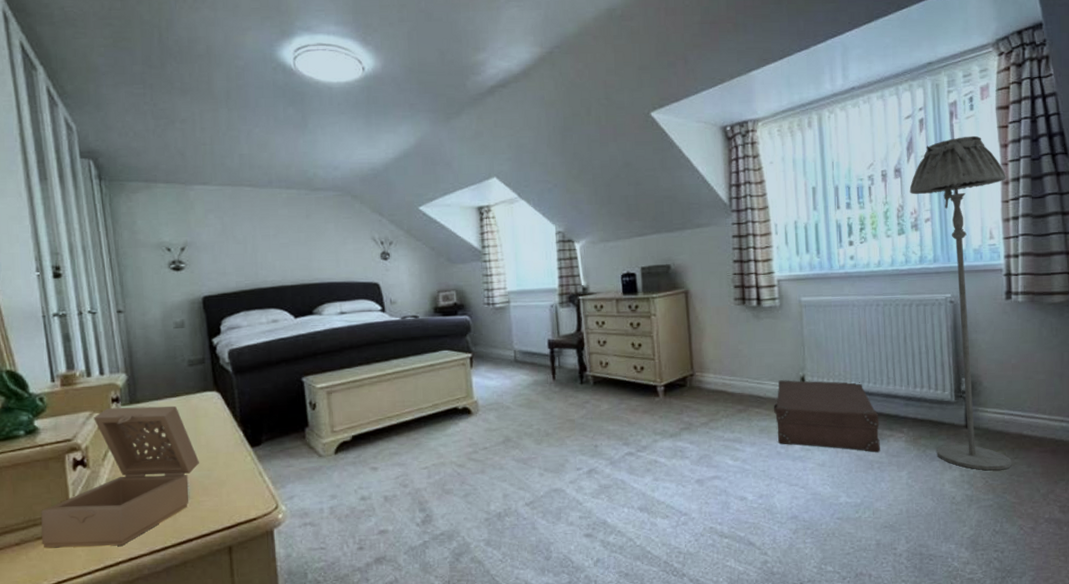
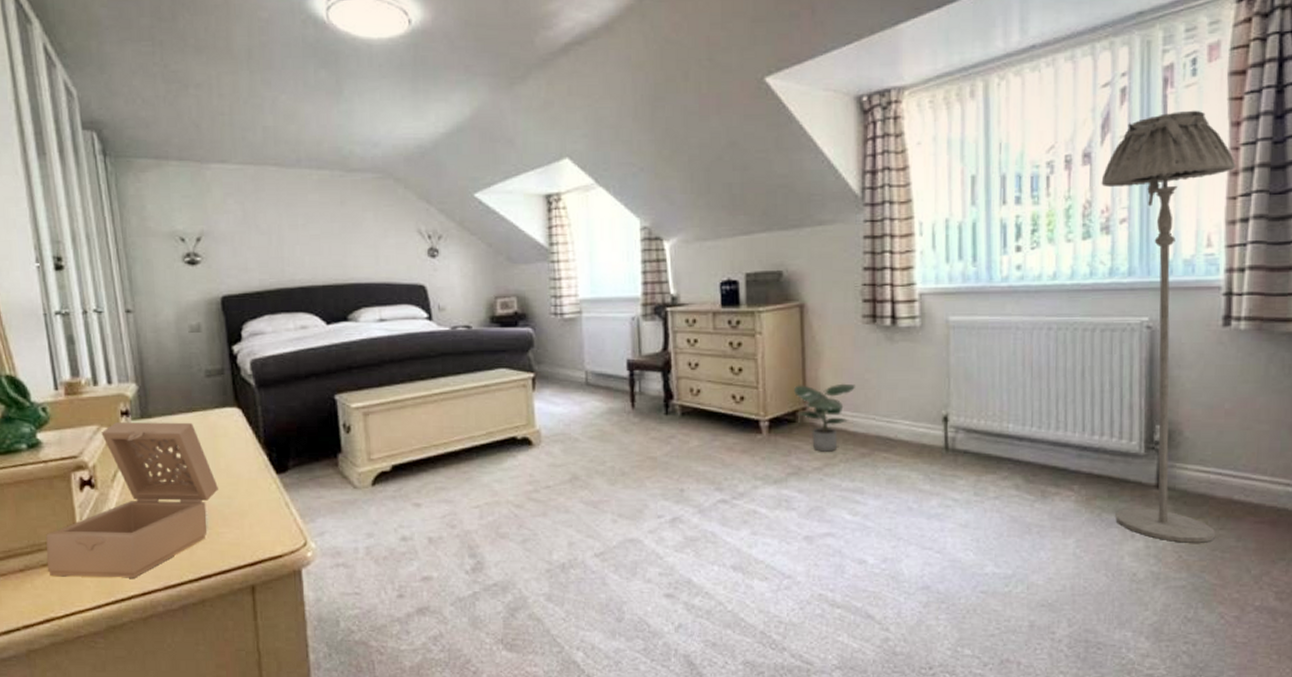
potted plant: none [683,353,731,410] -> present [794,383,855,452]
suitcase: present [773,380,880,452] -> none [905,419,1043,512]

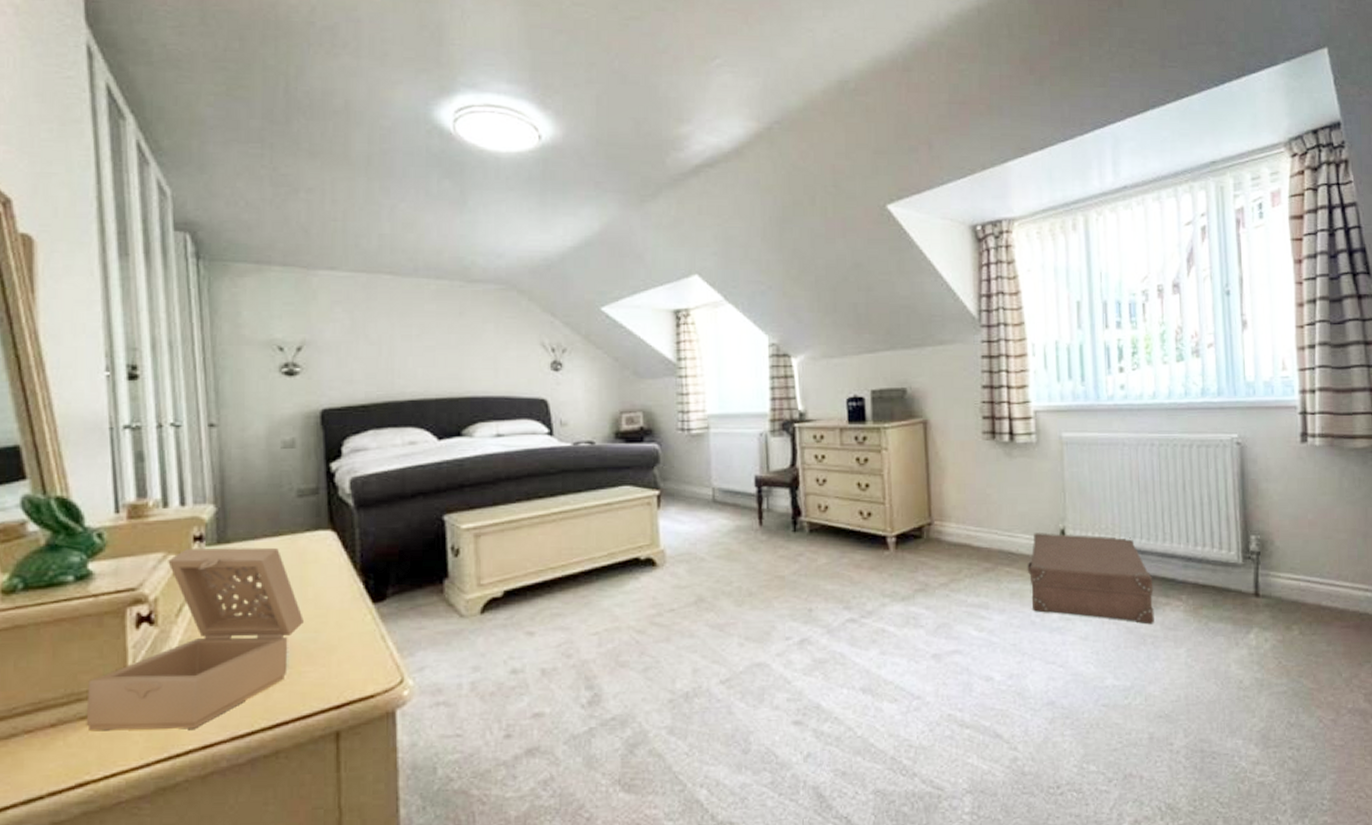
potted plant: present [794,383,855,452] -> none [920,498,978,567]
suitcase: none [905,419,1043,512] -> present [1027,533,1154,623]
floor lamp: present [1101,110,1237,543] -> none [1189,248,1308,649]

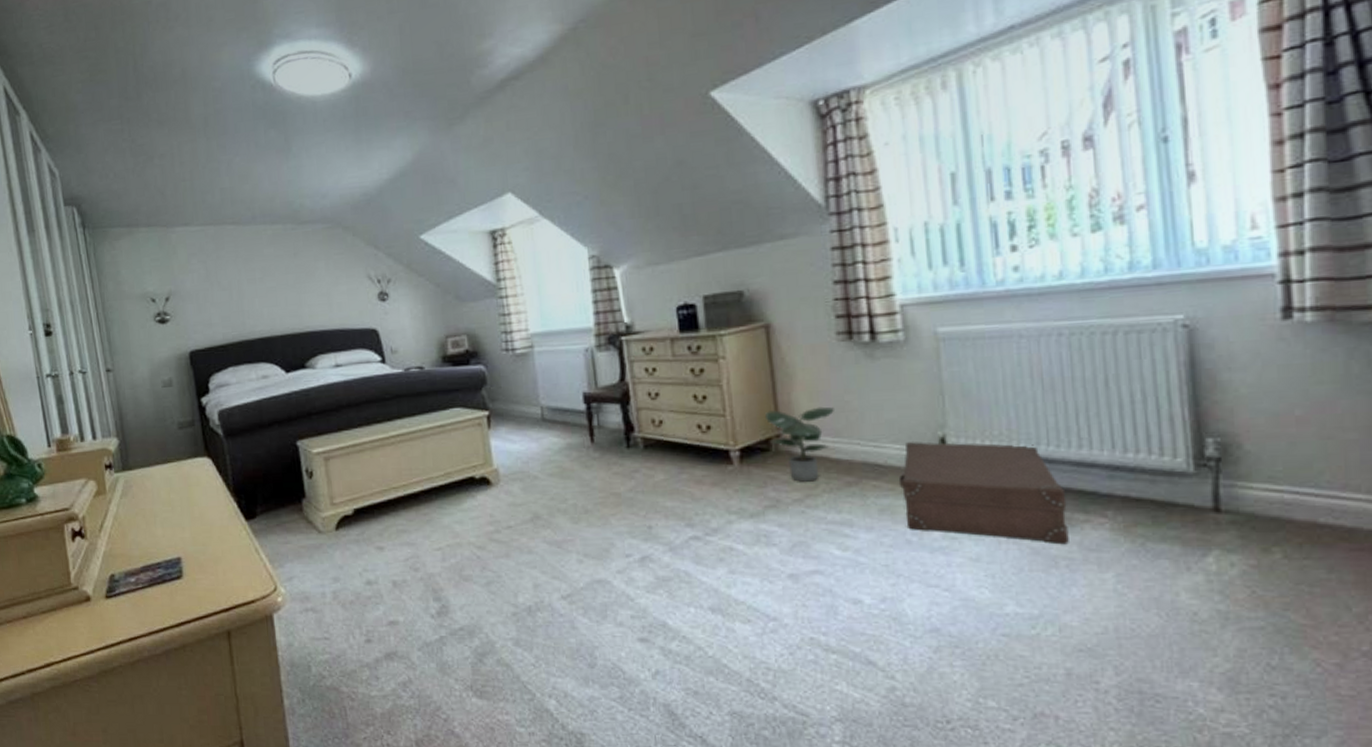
jewelry box: present [86,547,305,731] -> none [44,473,195,624]
potted plant: none [920,498,978,567] -> present [765,406,834,482]

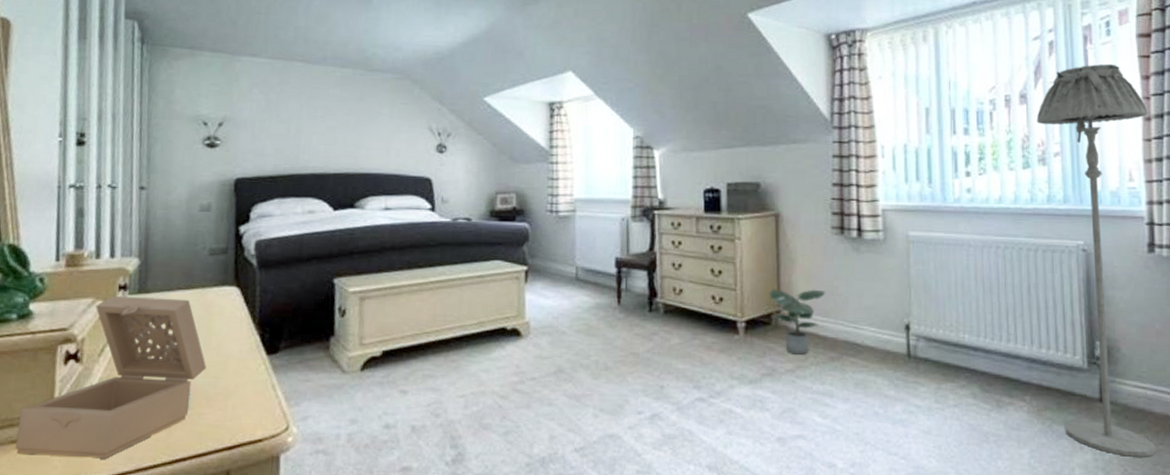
jewelry box: none [44,473,195,624] -> present [15,296,207,459]
suitcase: present [898,442,1069,543] -> none [871,326,997,422]
floor lamp: none [1108,75,1298,576] -> present [1036,63,1156,457]

